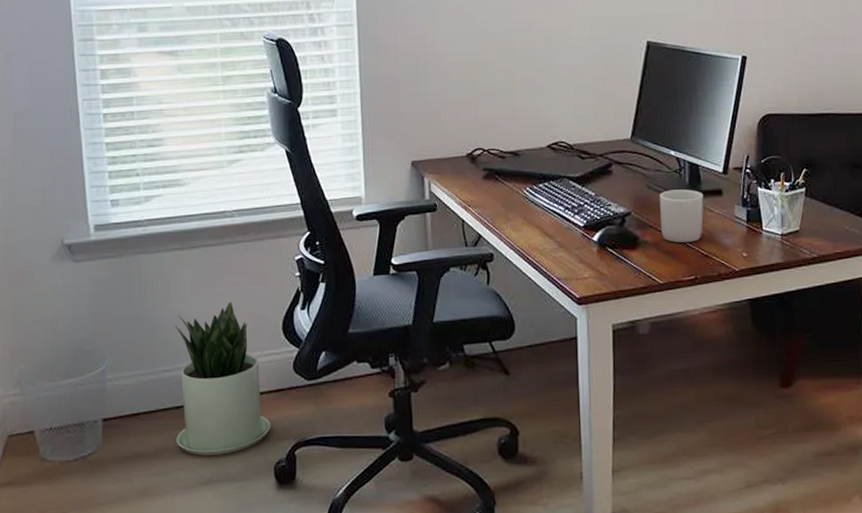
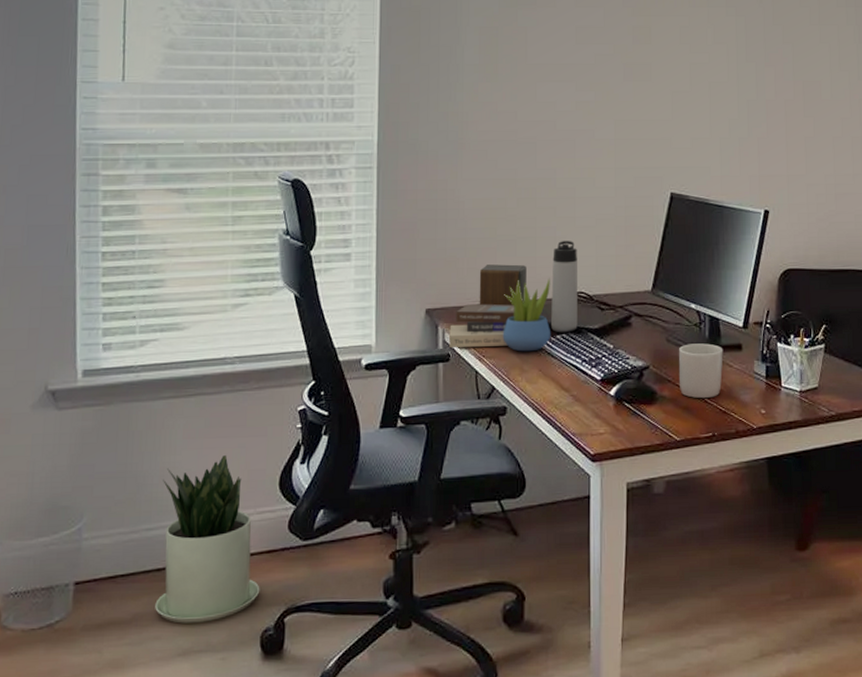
books: none [435,155,498,199] -> present [449,304,515,349]
speaker: none [461,116,508,157] -> present [479,264,527,307]
succulent plant: none [486,129,534,201] -> present [502,278,551,352]
thermos bottle: none [532,92,559,182] -> present [551,241,578,333]

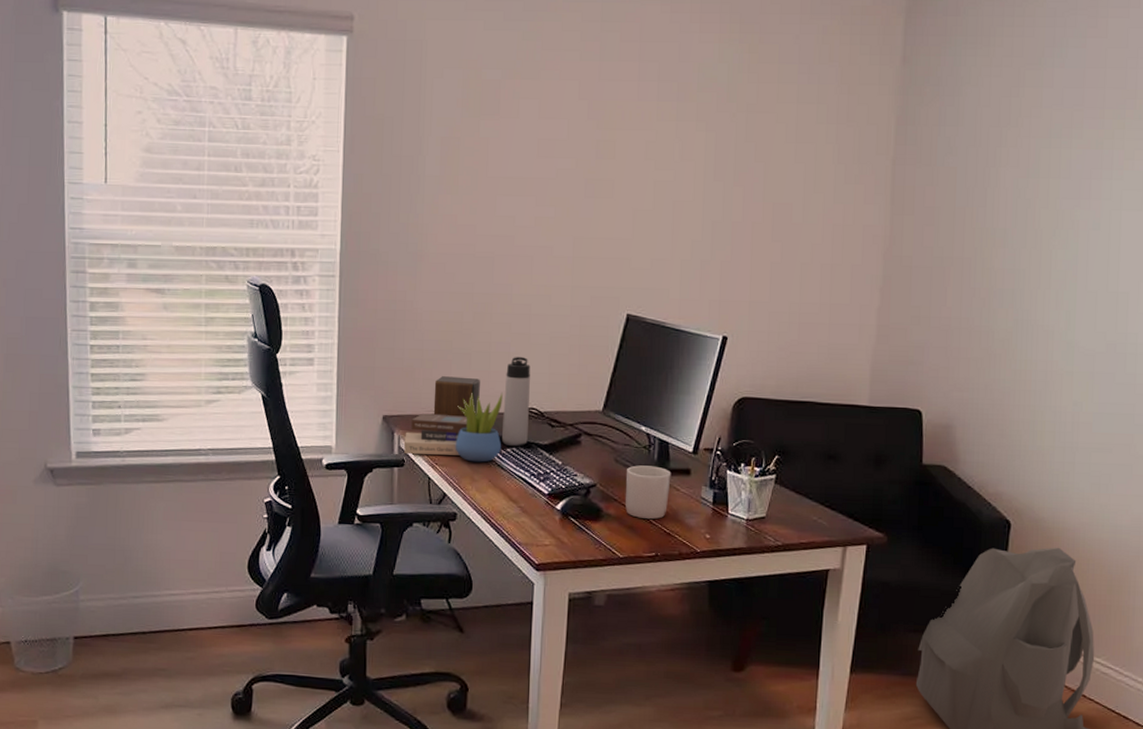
planter: present [155,454,260,623] -> none [141,536,231,682]

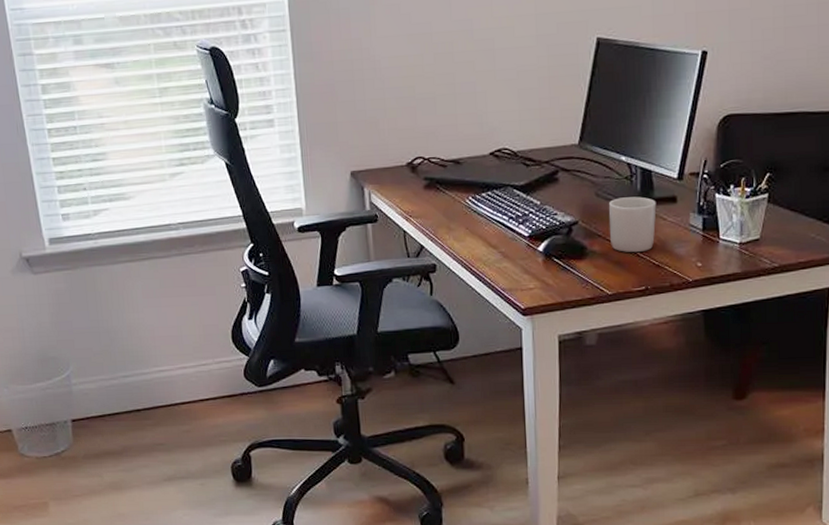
books: present [404,413,468,455] -> none [375,164,439,209]
speaker: present [433,376,480,418] -> none [400,123,449,167]
succulent plant: present [455,393,503,463] -> none [426,136,477,211]
thermos bottle: present [502,357,530,447] -> none [474,96,503,191]

